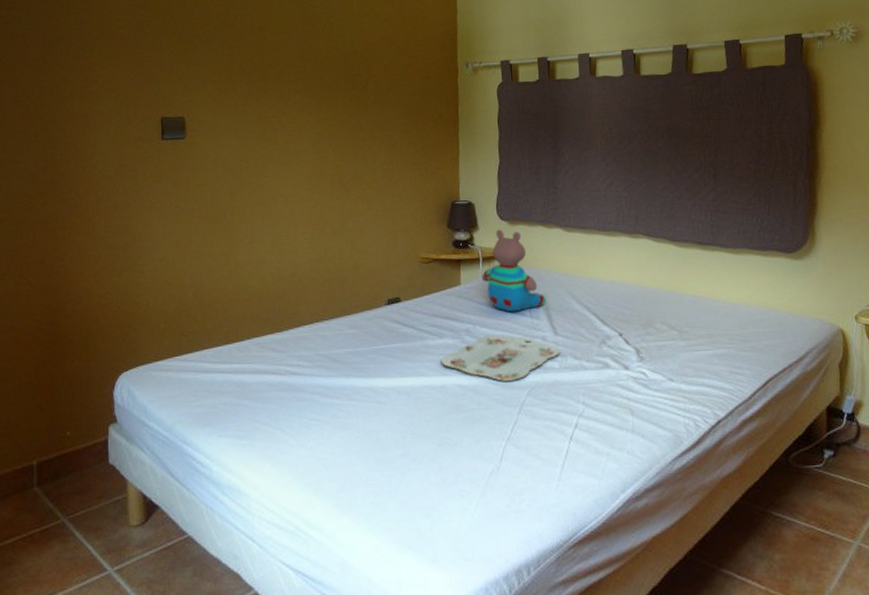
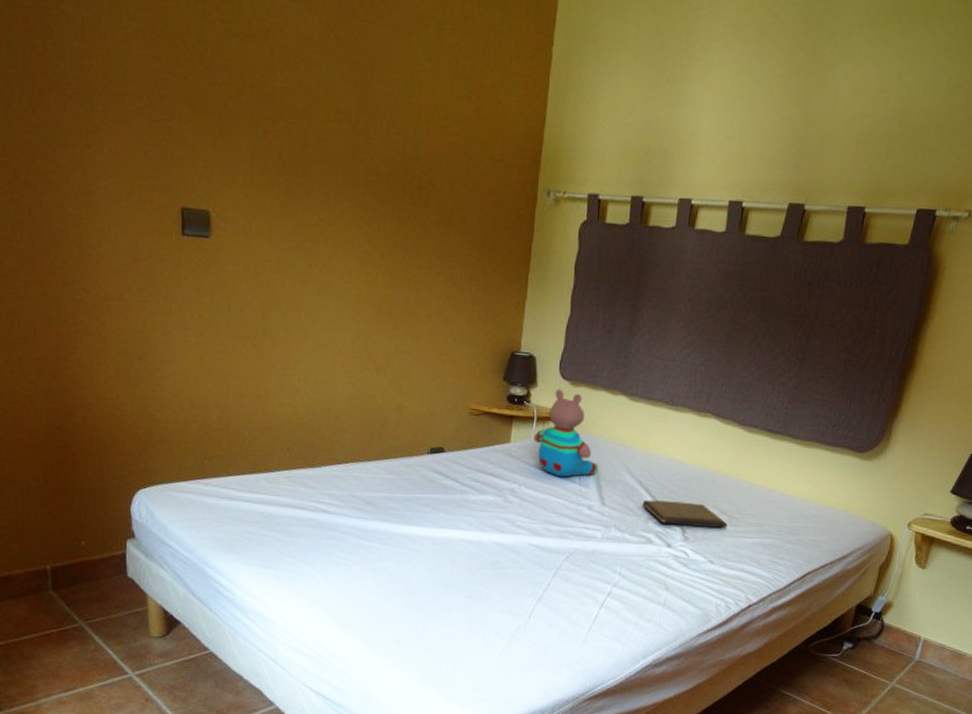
serving tray: present [440,334,561,381] -> none [480,496,605,545]
book: none [593,321,679,346] -> present [642,500,727,528]

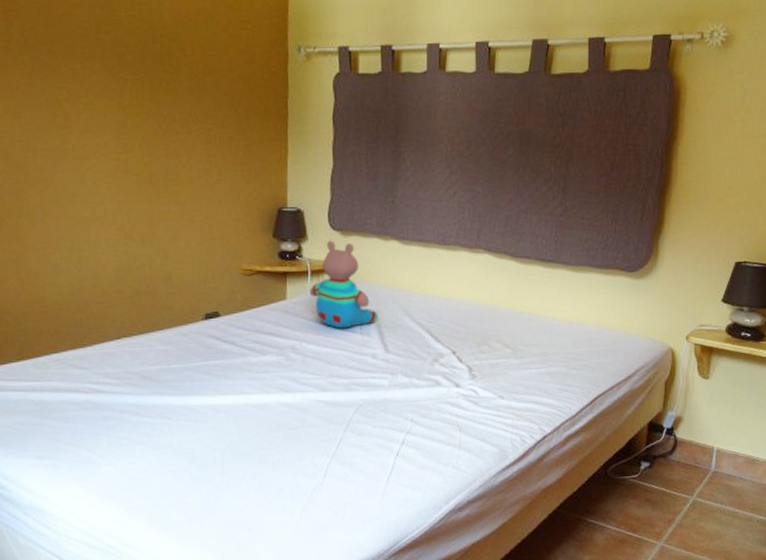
book: present [642,500,727,528] -> none [426,339,513,364]

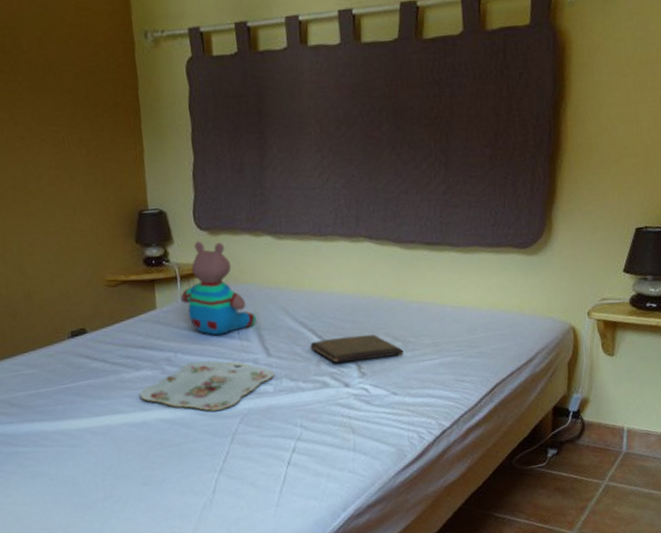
serving tray: none [263,351,391,399] -> present [139,360,275,411]
book: none [426,339,513,364] -> present [310,334,404,363]

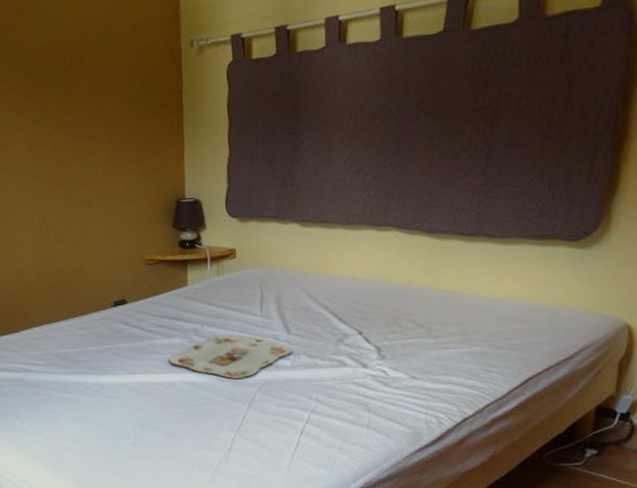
teddy bear: present [181,241,257,336] -> none [210,227,279,312]
book: present [310,334,404,363] -> none [329,319,427,345]

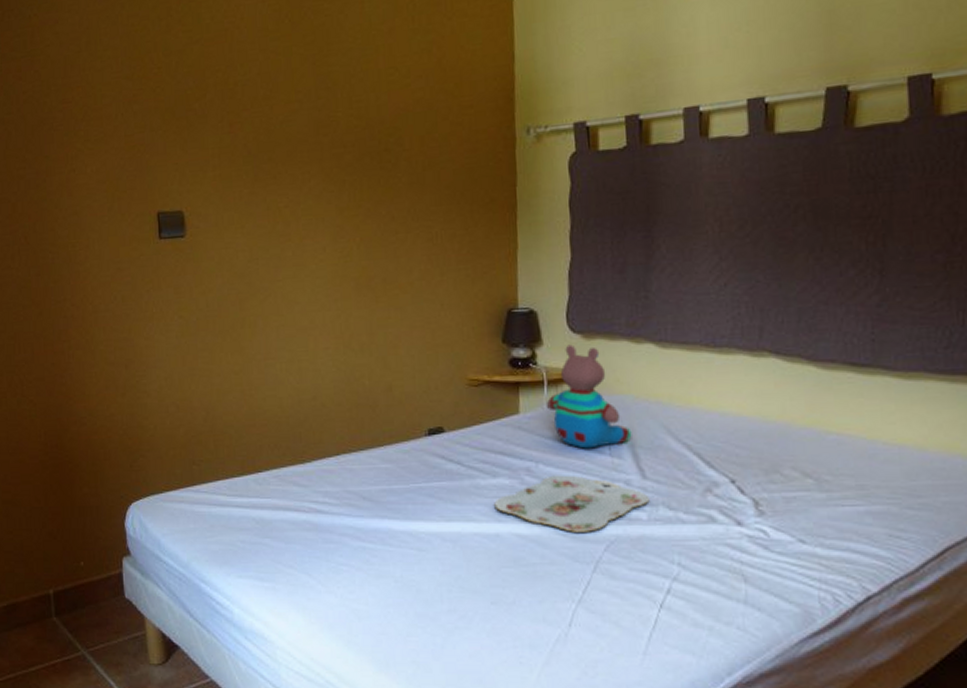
teddy bear: none [210,227,279,312] -> present [547,344,632,449]

